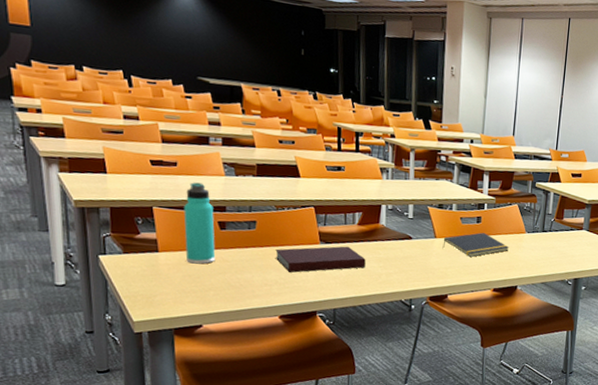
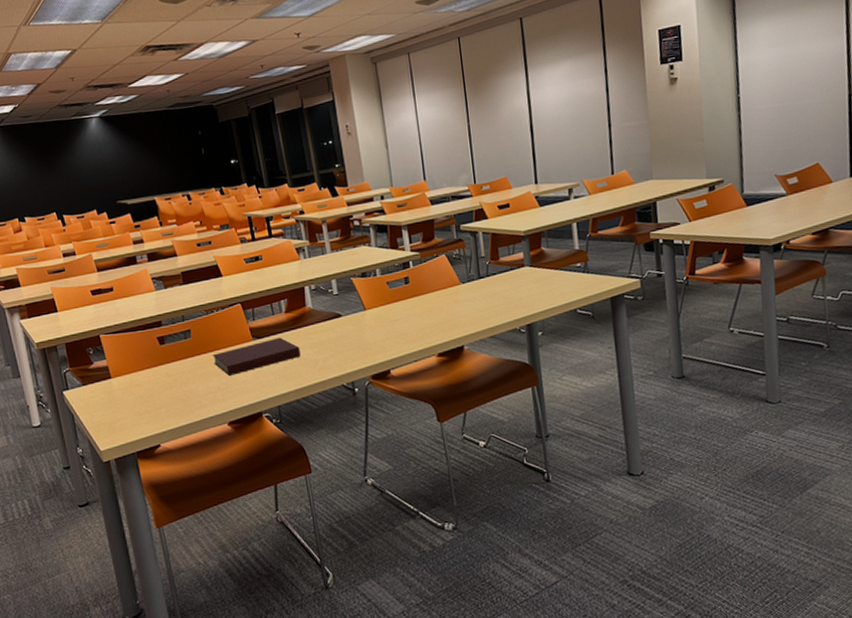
thermos bottle: present [183,182,216,264] -> none [125,302,161,384]
notepad: present [442,232,510,257] -> none [373,293,446,323]

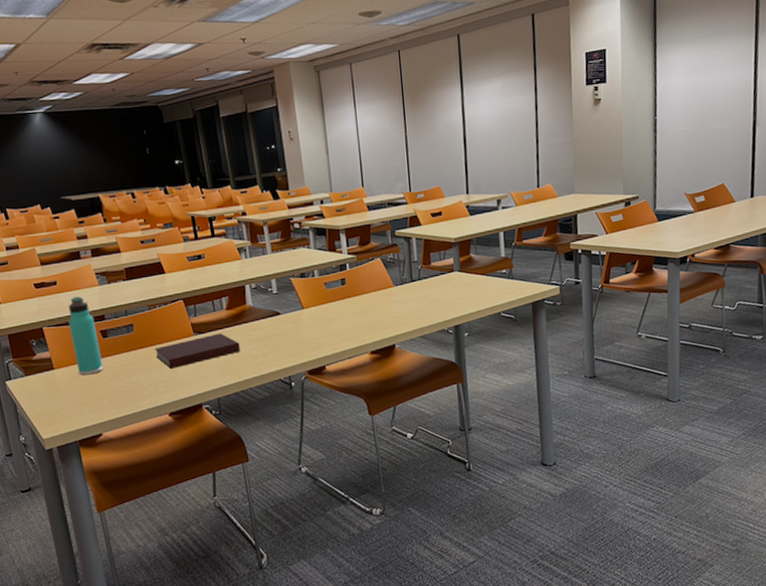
thermos bottle: none [125,302,161,384] -> present [68,296,104,376]

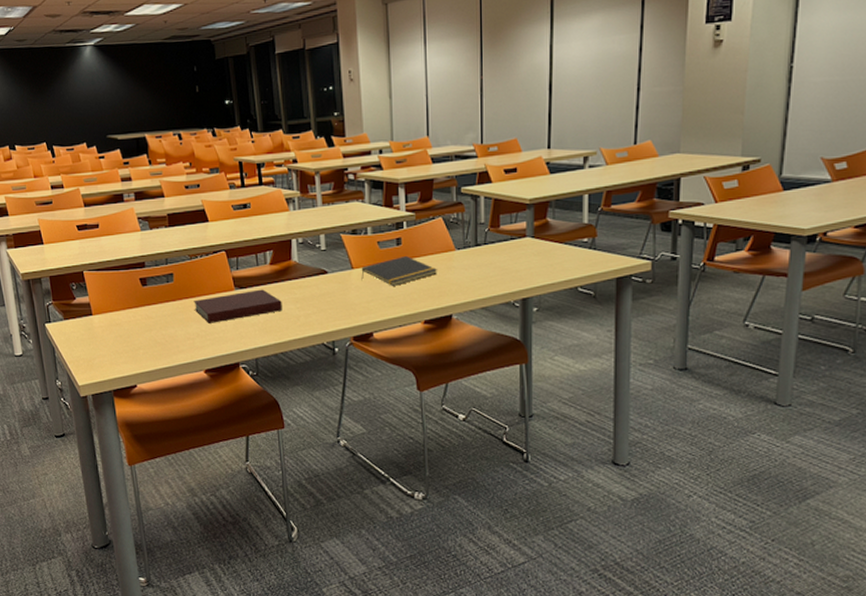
thermos bottle: present [68,296,104,376] -> none [109,241,141,324]
notepad: none [311,294,380,322] -> present [361,255,438,286]

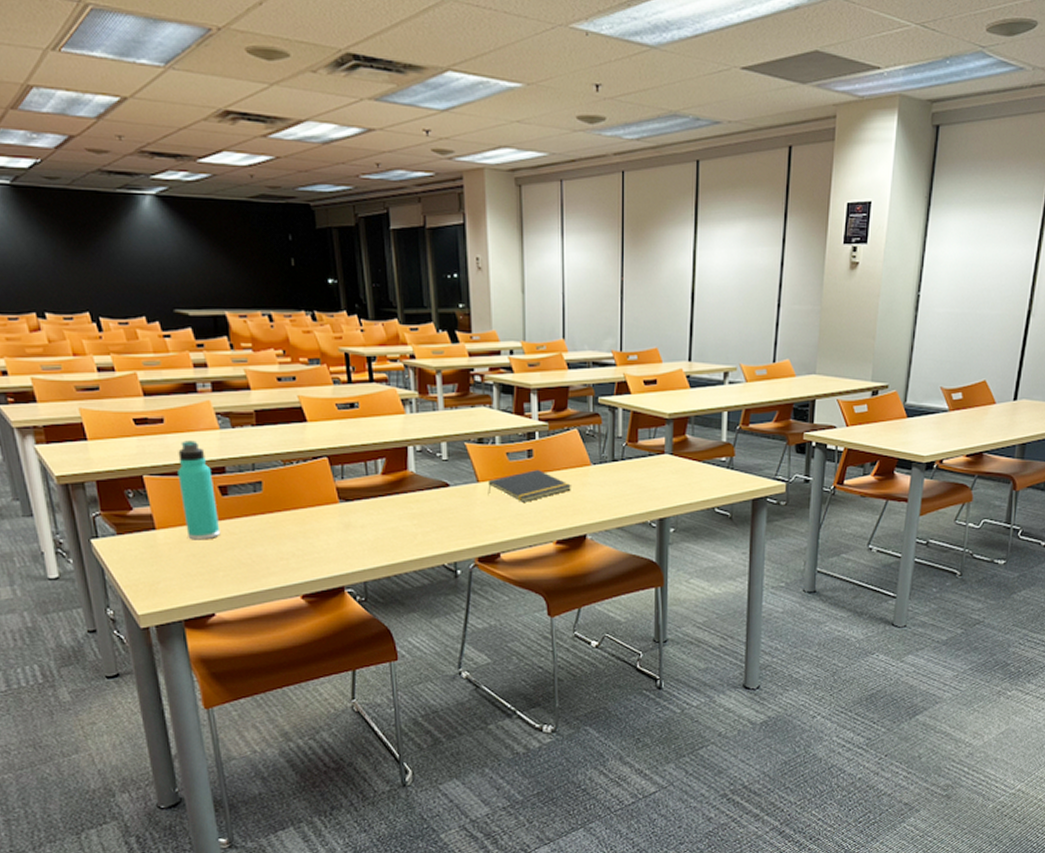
thermos bottle: none [109,241,141,324] -> present [178,440,221,540]
notebook: present [194,289,282,323] -> none [288,502,396,541]

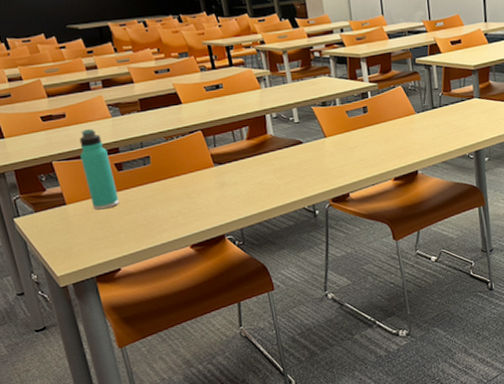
notepad: present [488,469,572,502] -> none [333,121,402,150]

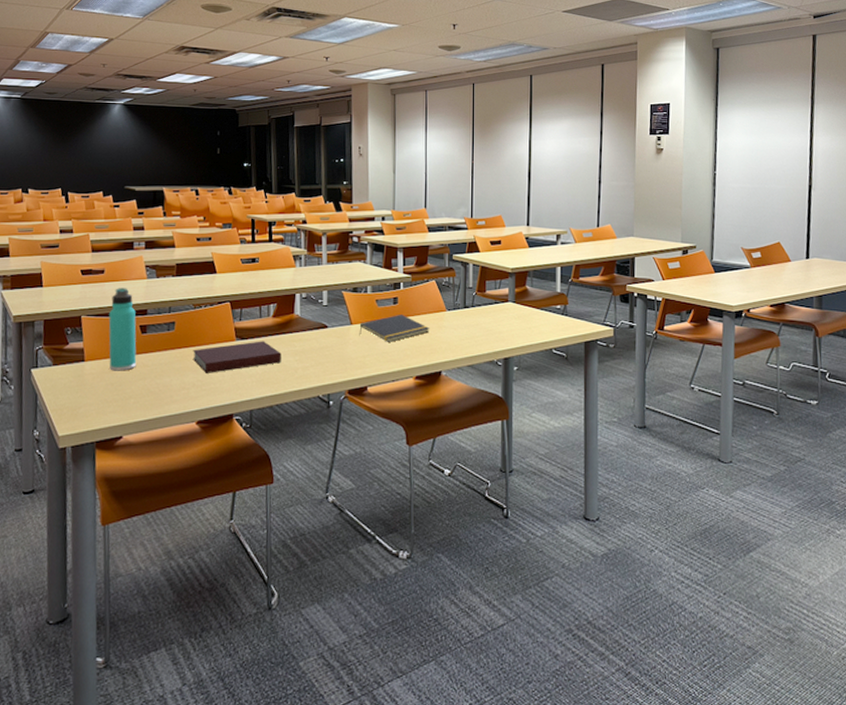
notebook: none [173,163,263,201] -> present [192,341,282,373]
notepad: none [333,121,402,150] -> present [359,314,430,342]

